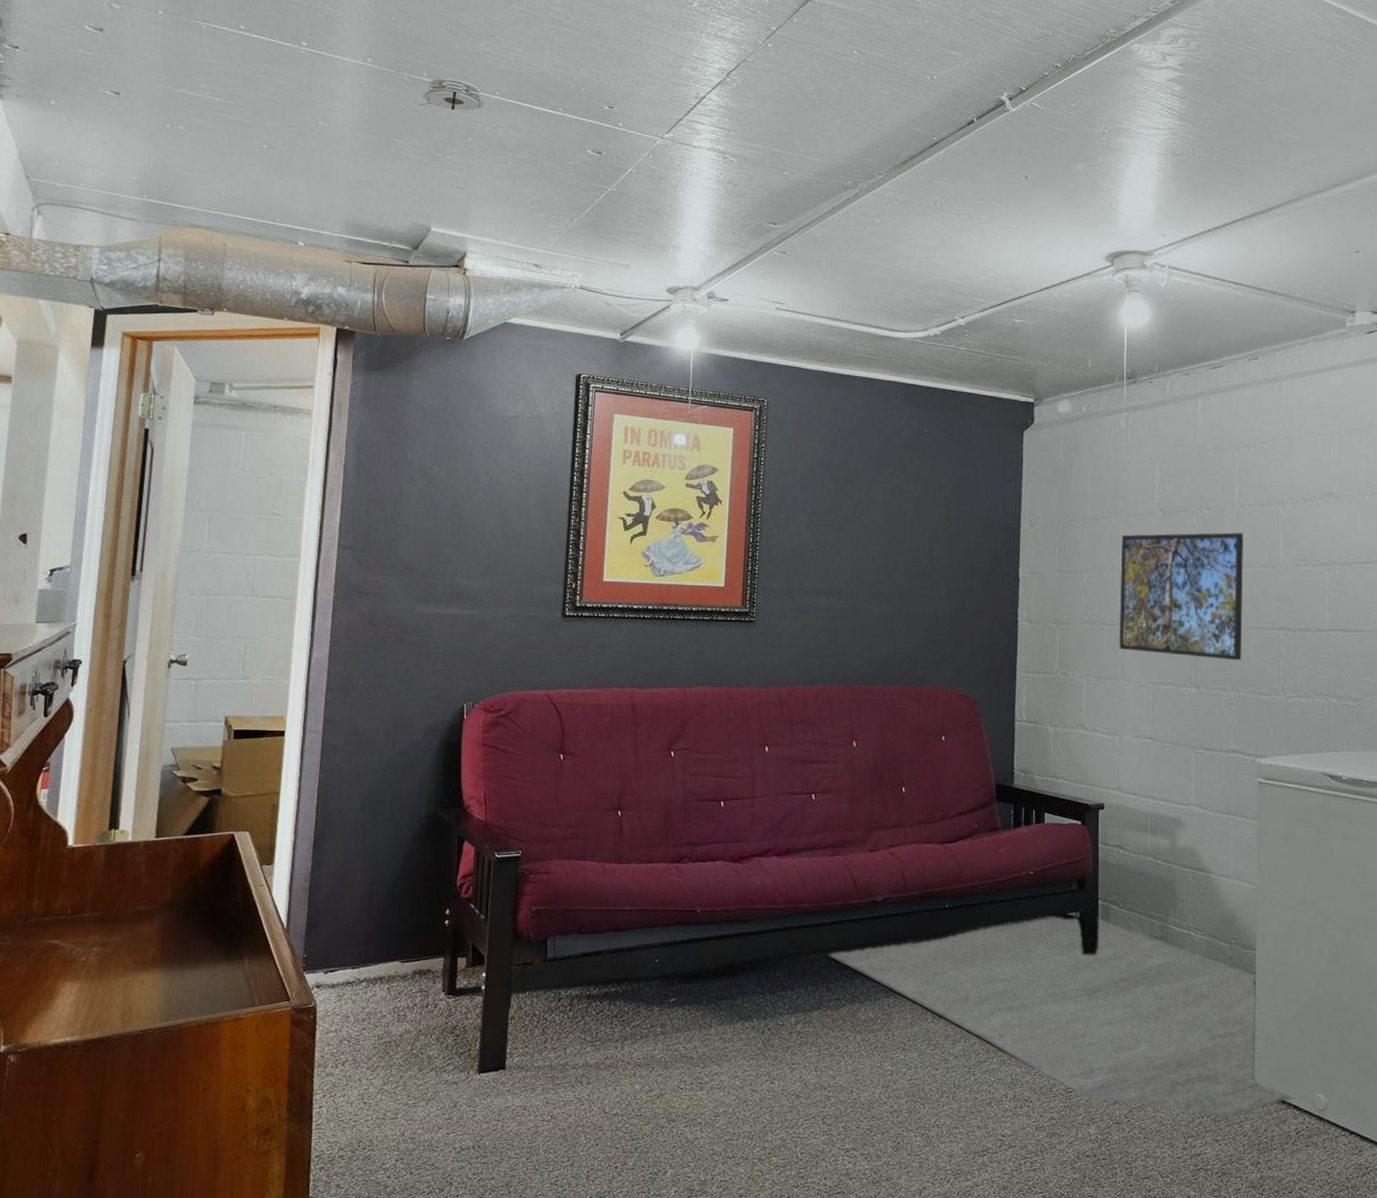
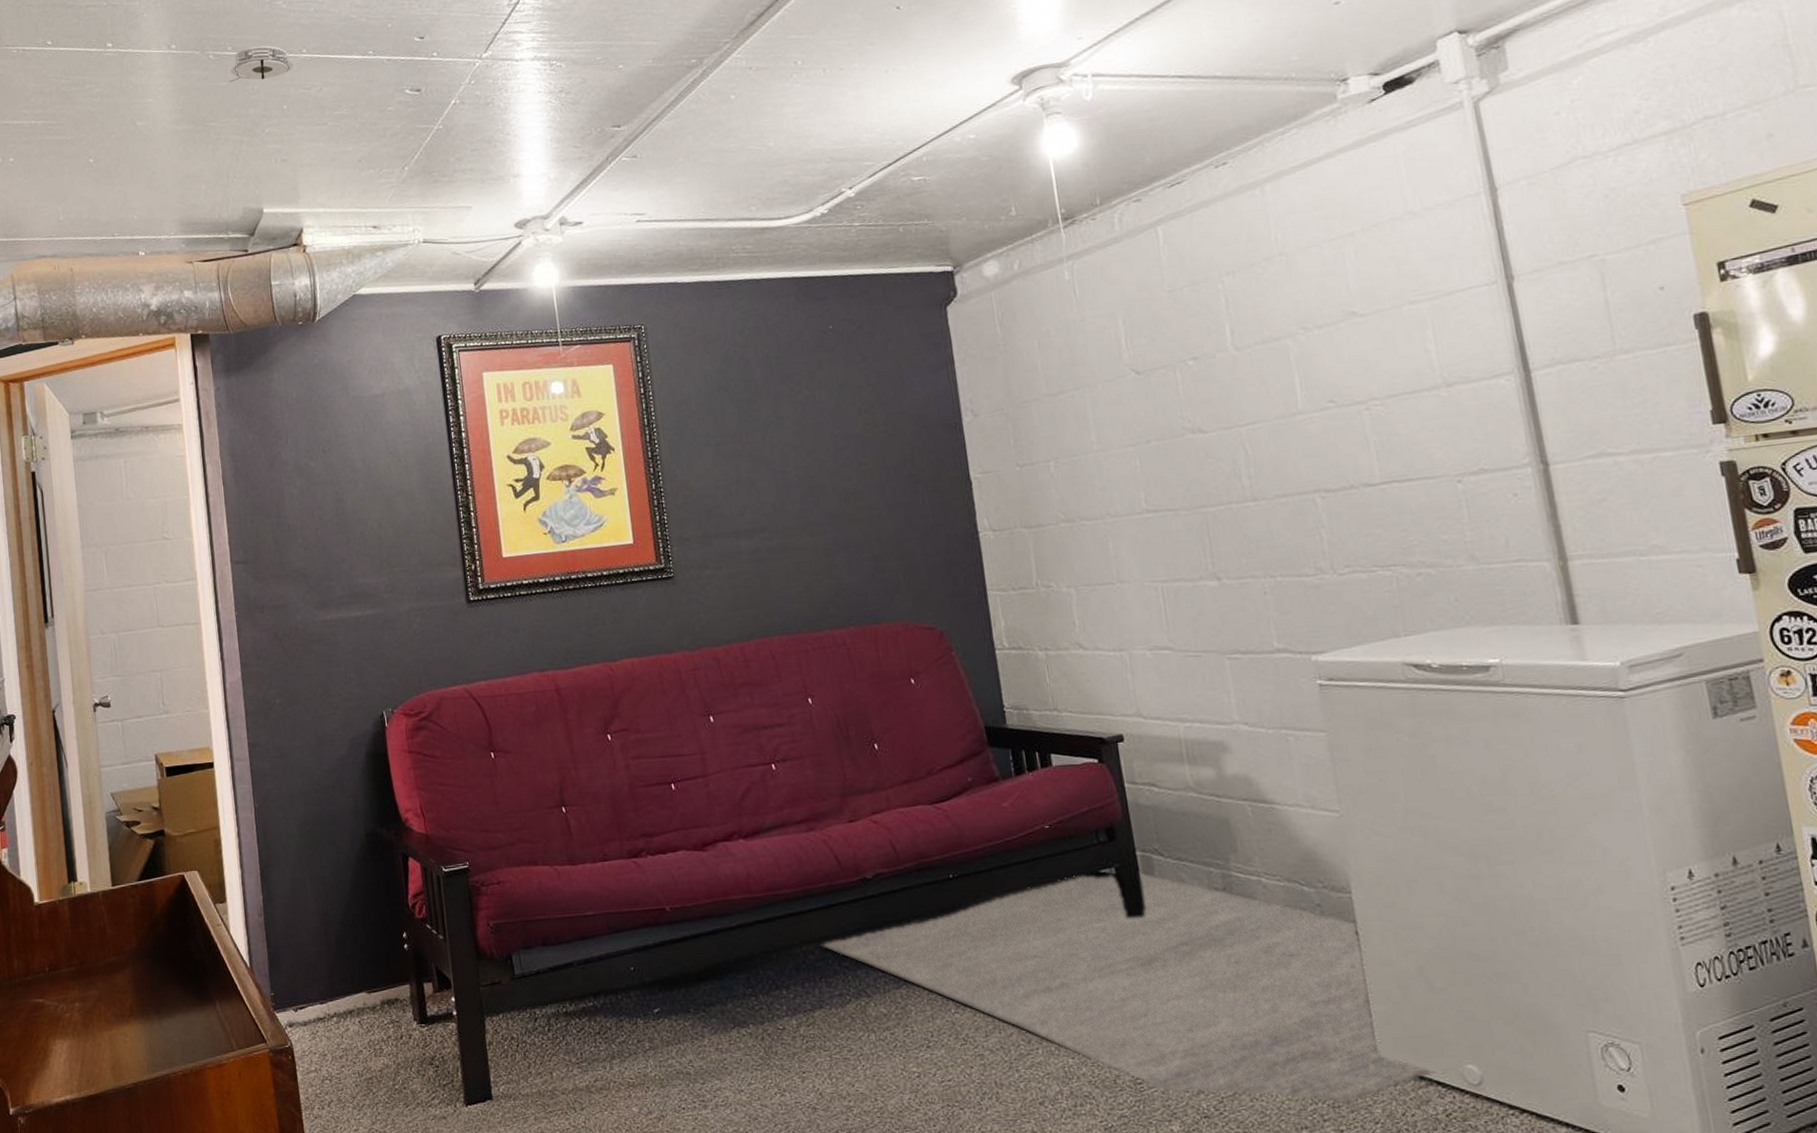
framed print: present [1119,532,1244,661] -> none [1088,381,1270,547]

